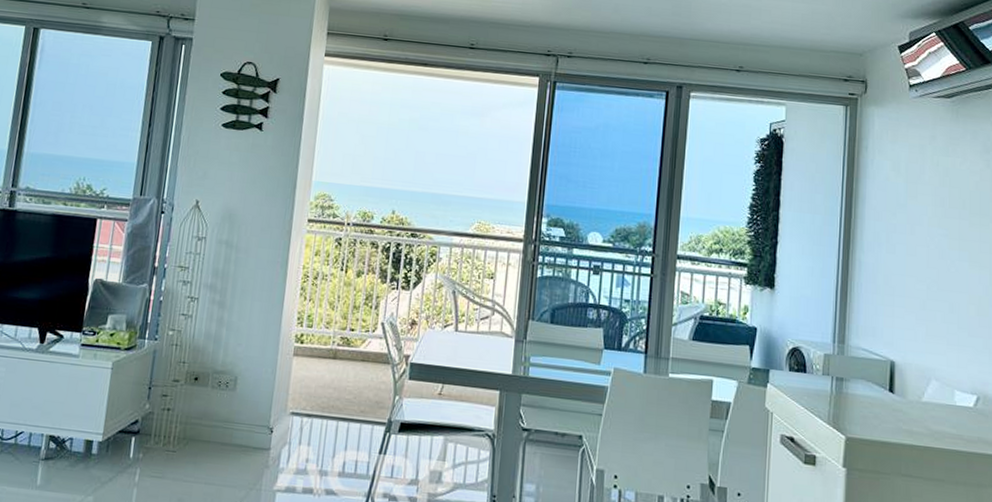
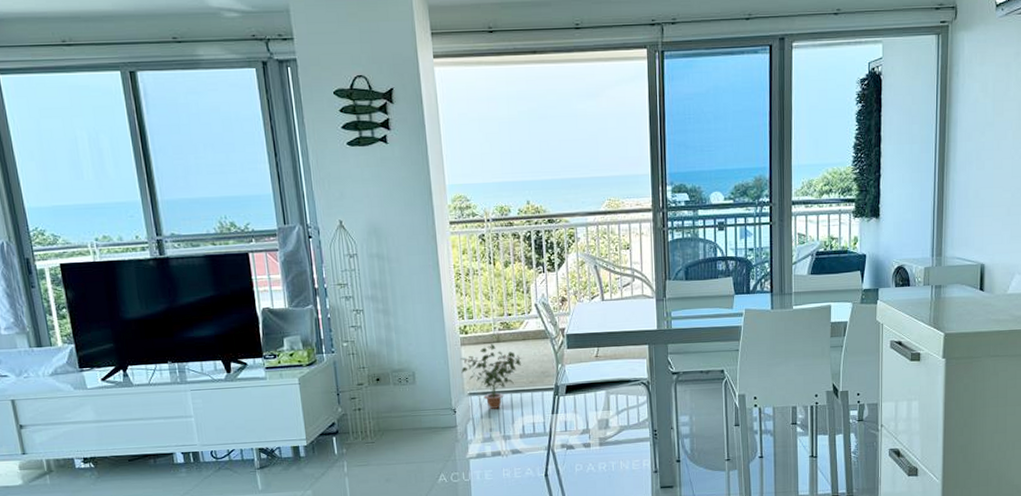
potted plant: none [288,359,357,436] -> present [460,343,522,409]

